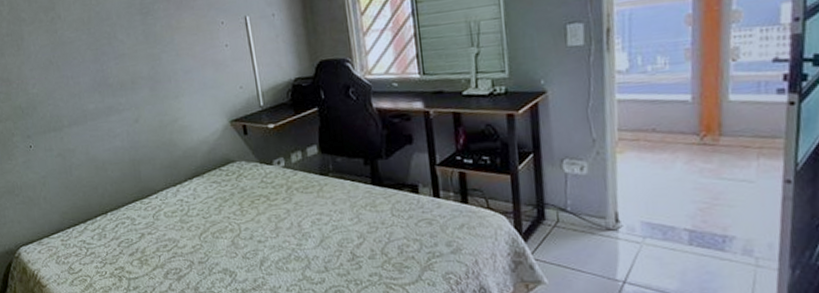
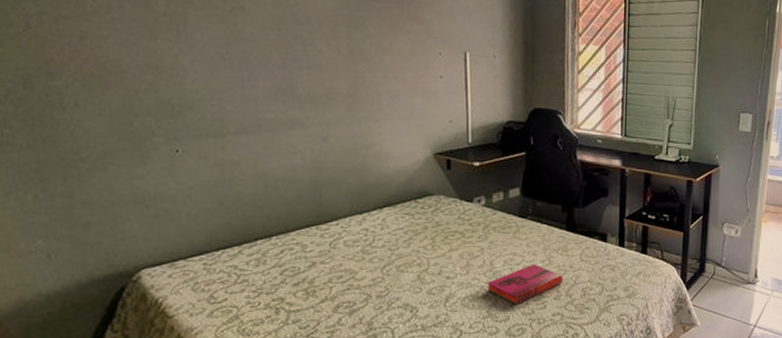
hardback book: none [298,222,375,266] -> present [487,264,563,305]

